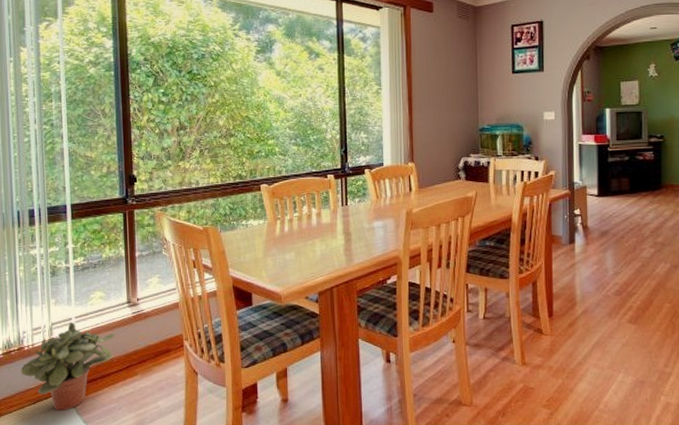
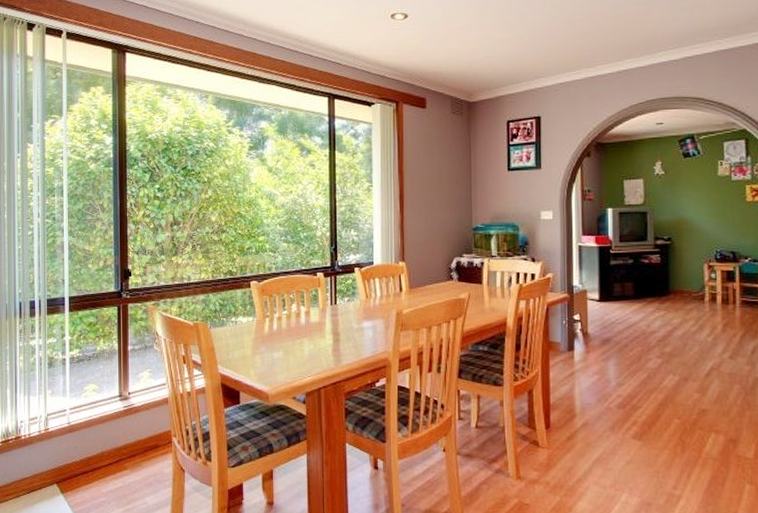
potted plant: present [20,322,116,411] -> none [17,414,107,502]

